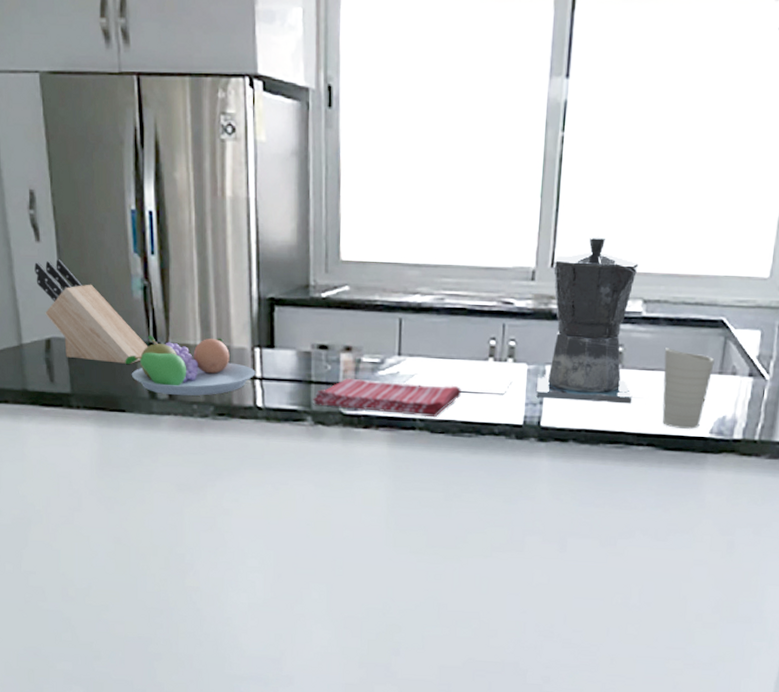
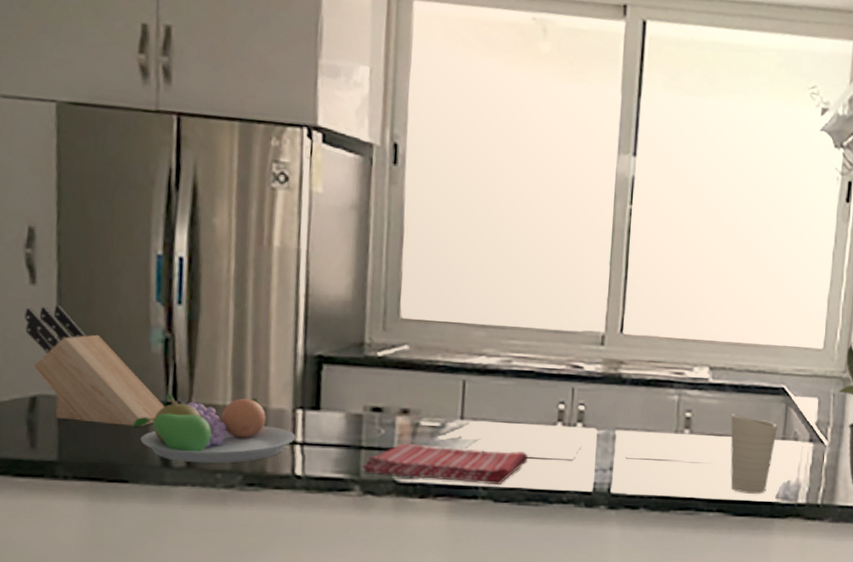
coffee maker: present [536,236,639,404] -> none [606,304,704,470]

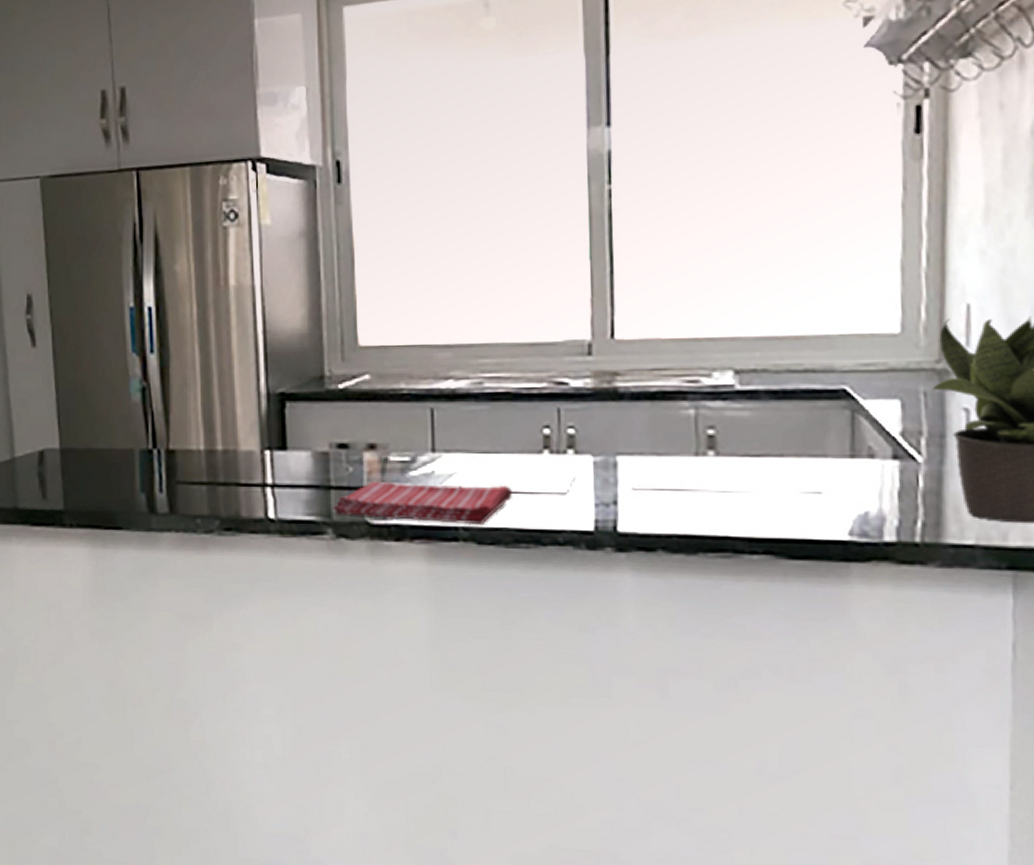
knife block: present [24,305,165,427] -> none [30,364,147,475]
fruit bowl: present [133,393,296,464] -> none [122,441,266,509]
cup: present [730,414,778,494] -> none [771,427,842,530]

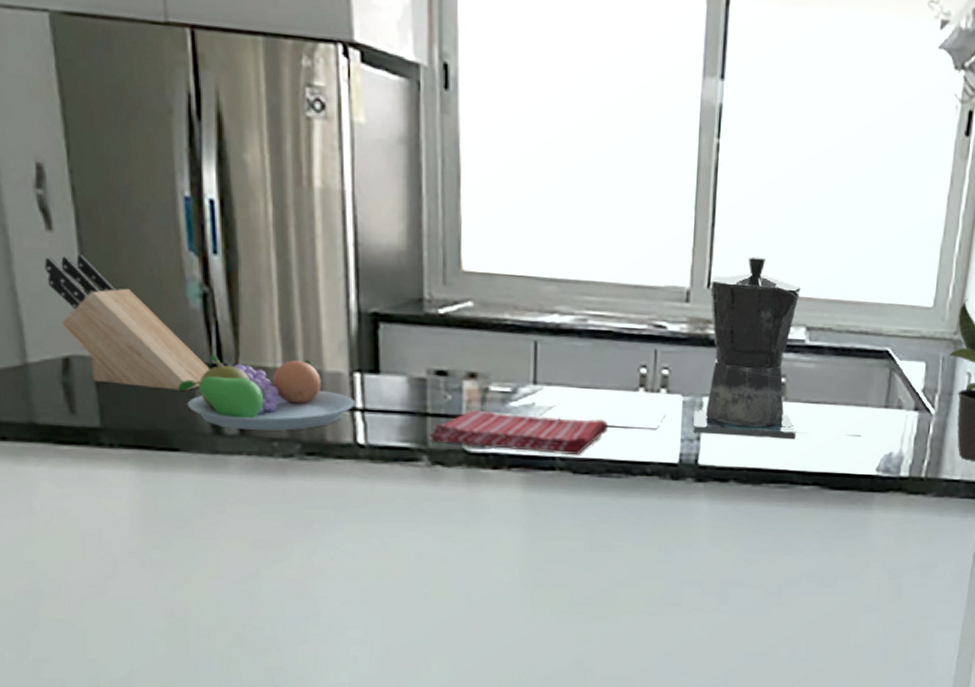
knife block: none [30,364,147,475] -> present [45,254,210,391]
fruit bowl: none [122,441,266,509] -> present [178,354,355,431]
coffee maker: none [607,298,736,501] -> present [693,255,801,440]

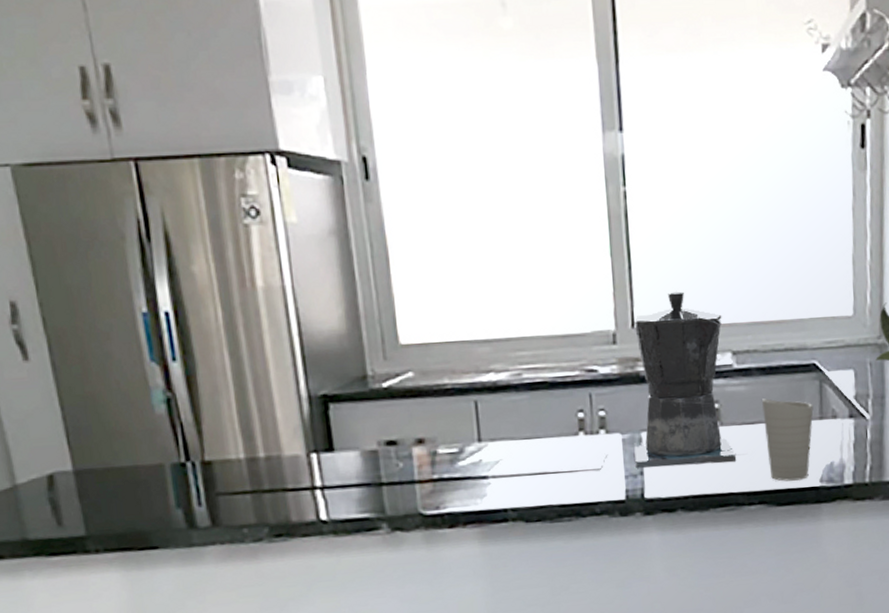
knife block: present [45,254,210,391] -> none [24,379,180,494]
fruit bowl: present [178,354,355,431] -> none [152,447,315,521]
dish towel: present [429,409,608,456] -> none [386,466,554,509]
cup: none [827,379,880,466] -> present [761,398,814,482]

